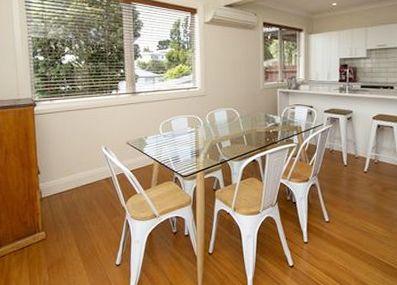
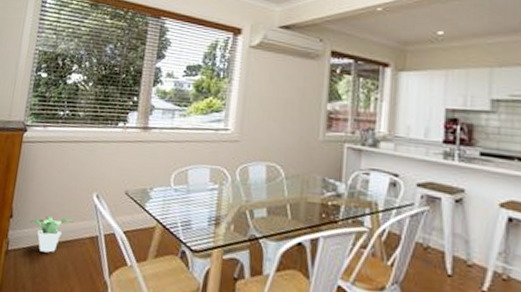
potted plant: none [55,167,91,195] -> present [29,216,74,253]

